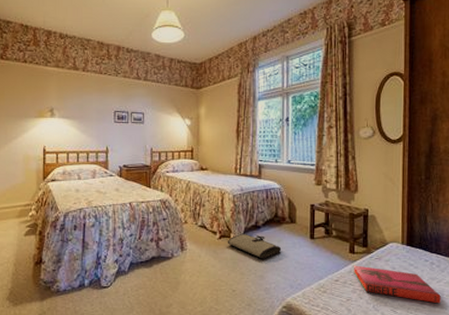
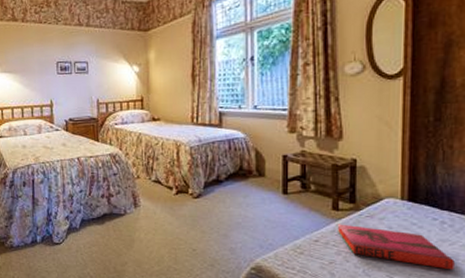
tool roll: present [227,233,282,259] -> none [184,188,249,216]

